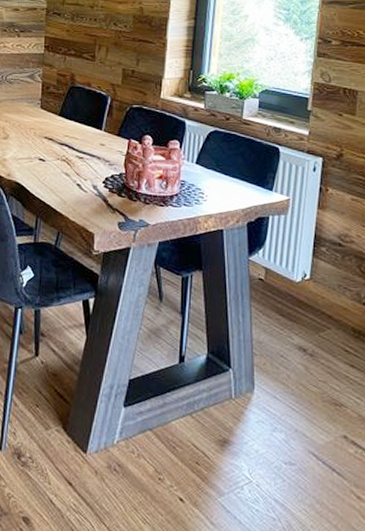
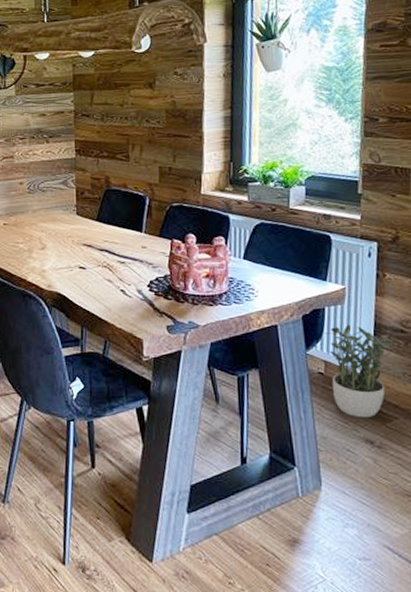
potted plant: none [266,234,335,326] -> present [324,324,397,418]

